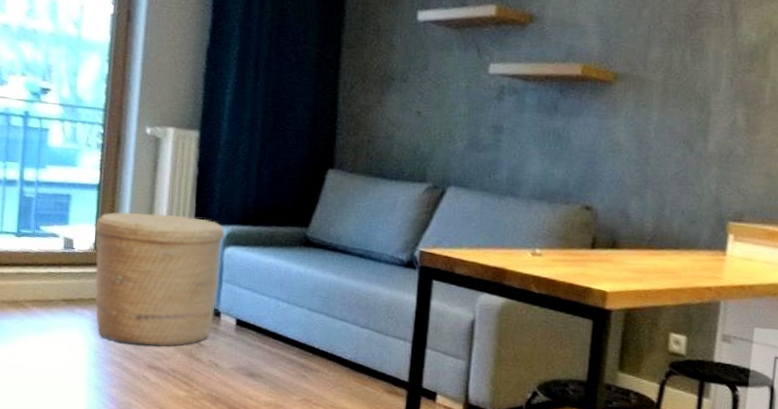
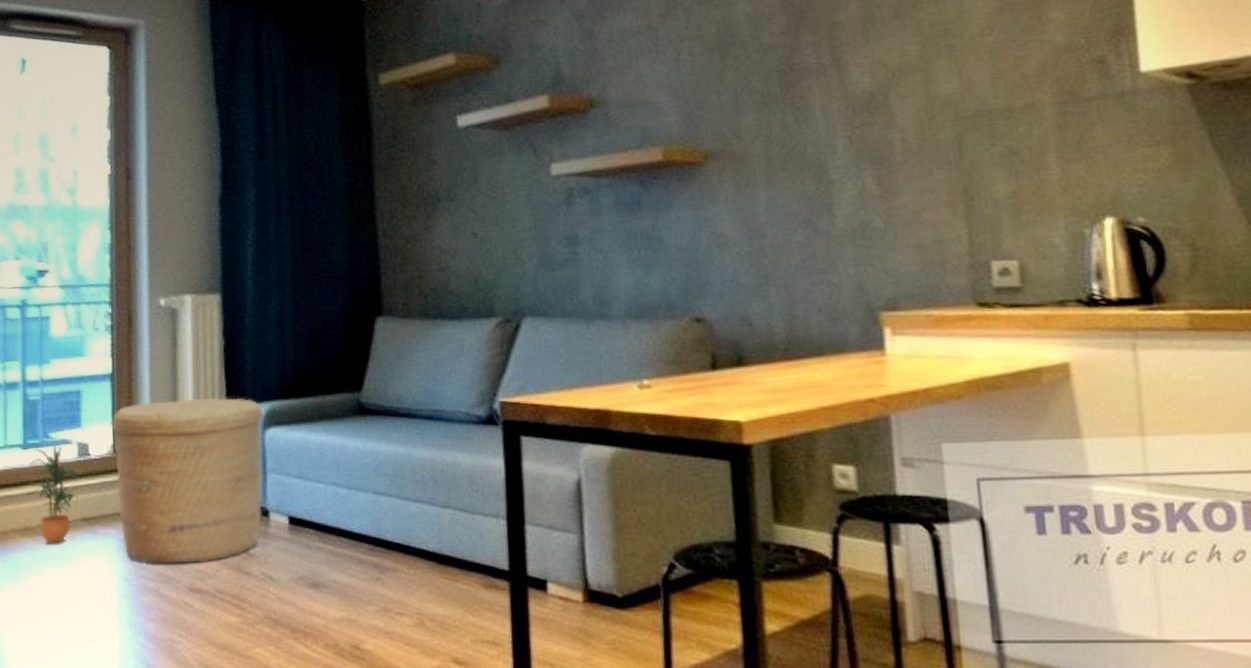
potted plant: none [19,237,66,316] -> present [29,446,82,543]

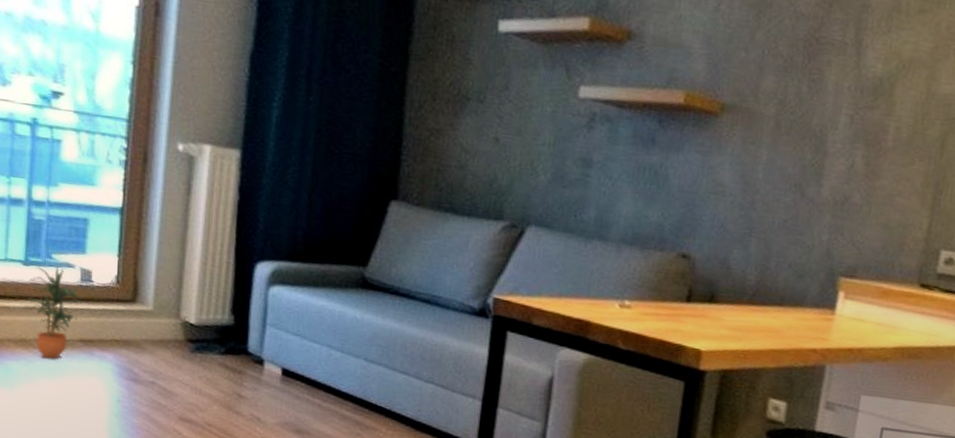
basket: present [111,397,264,565] -> none [116,241,270,397]

